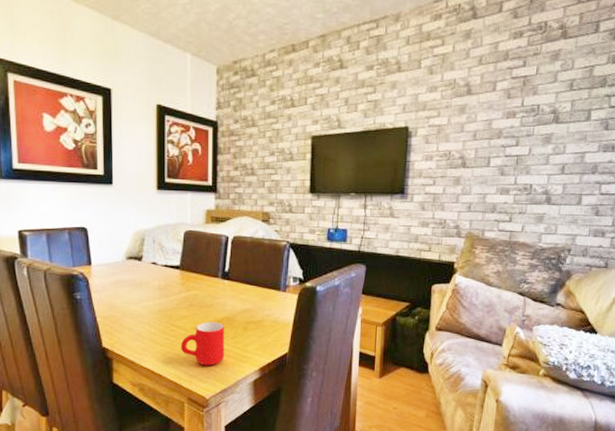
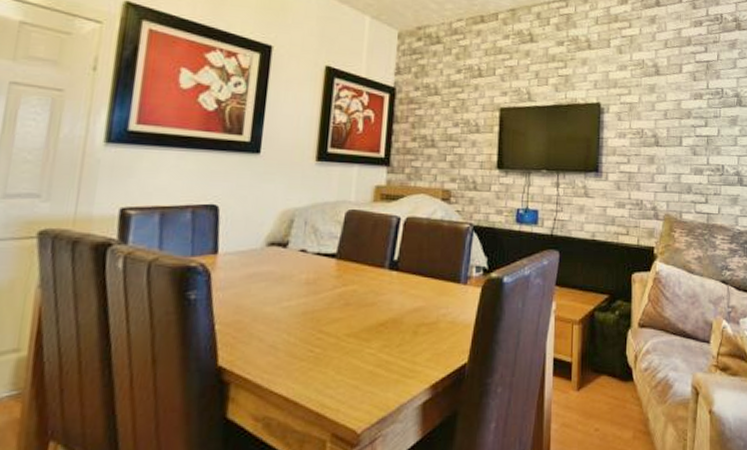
mug: present [180,322,225,366] -> none [327,325,389,386]

